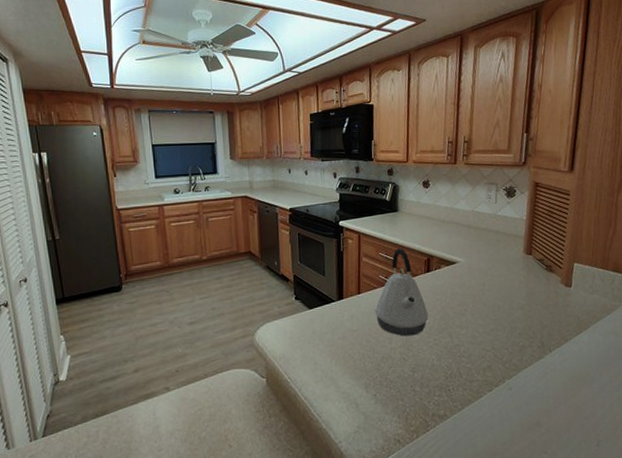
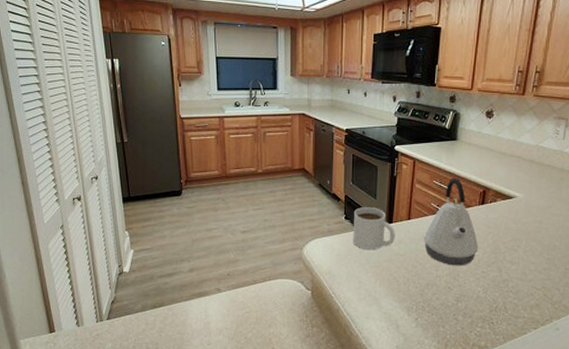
mug: none [304,284,347,330] -> present [353,206,395,251]

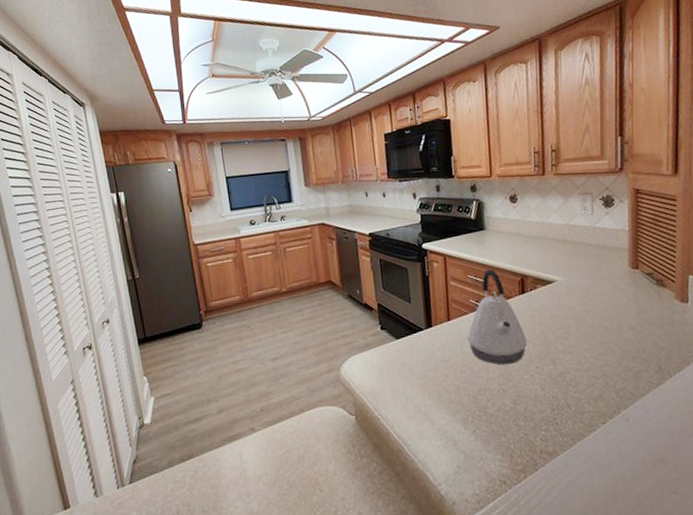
mug: present [353,206,395,251] -> none [389,312,438,361]

